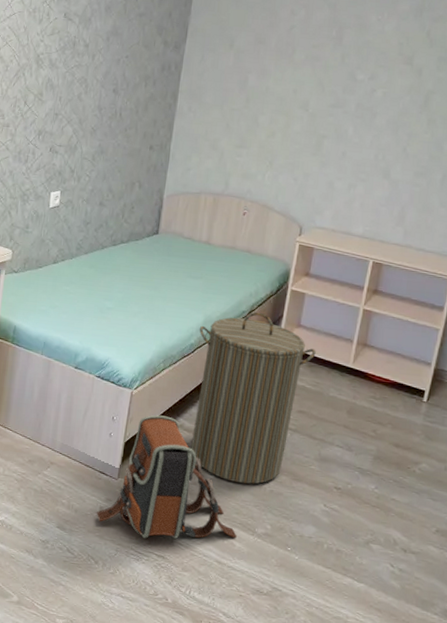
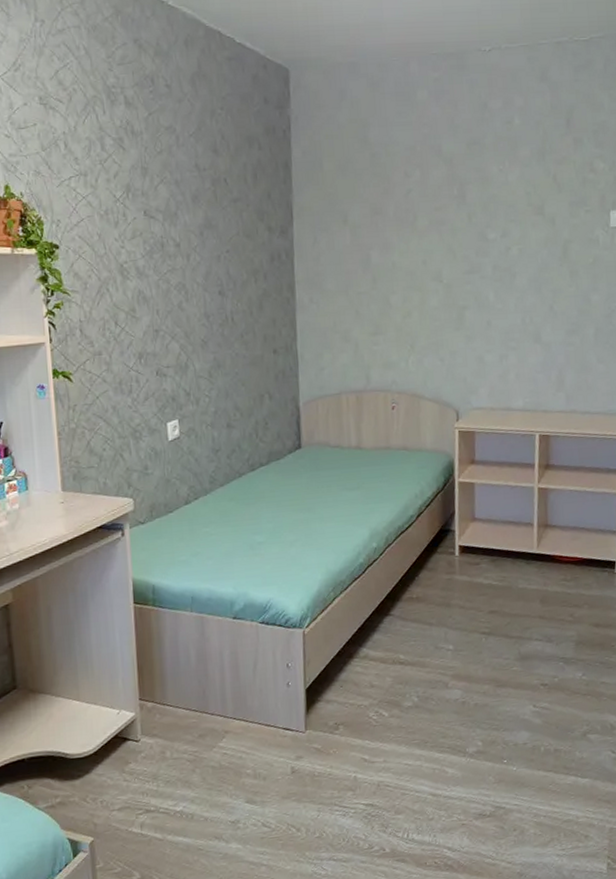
backpack: present [97,415,237,539] -> none [289,649,448,790]
laundry hamper: present [191,312,316,484] -> none [366,513,497,705]

